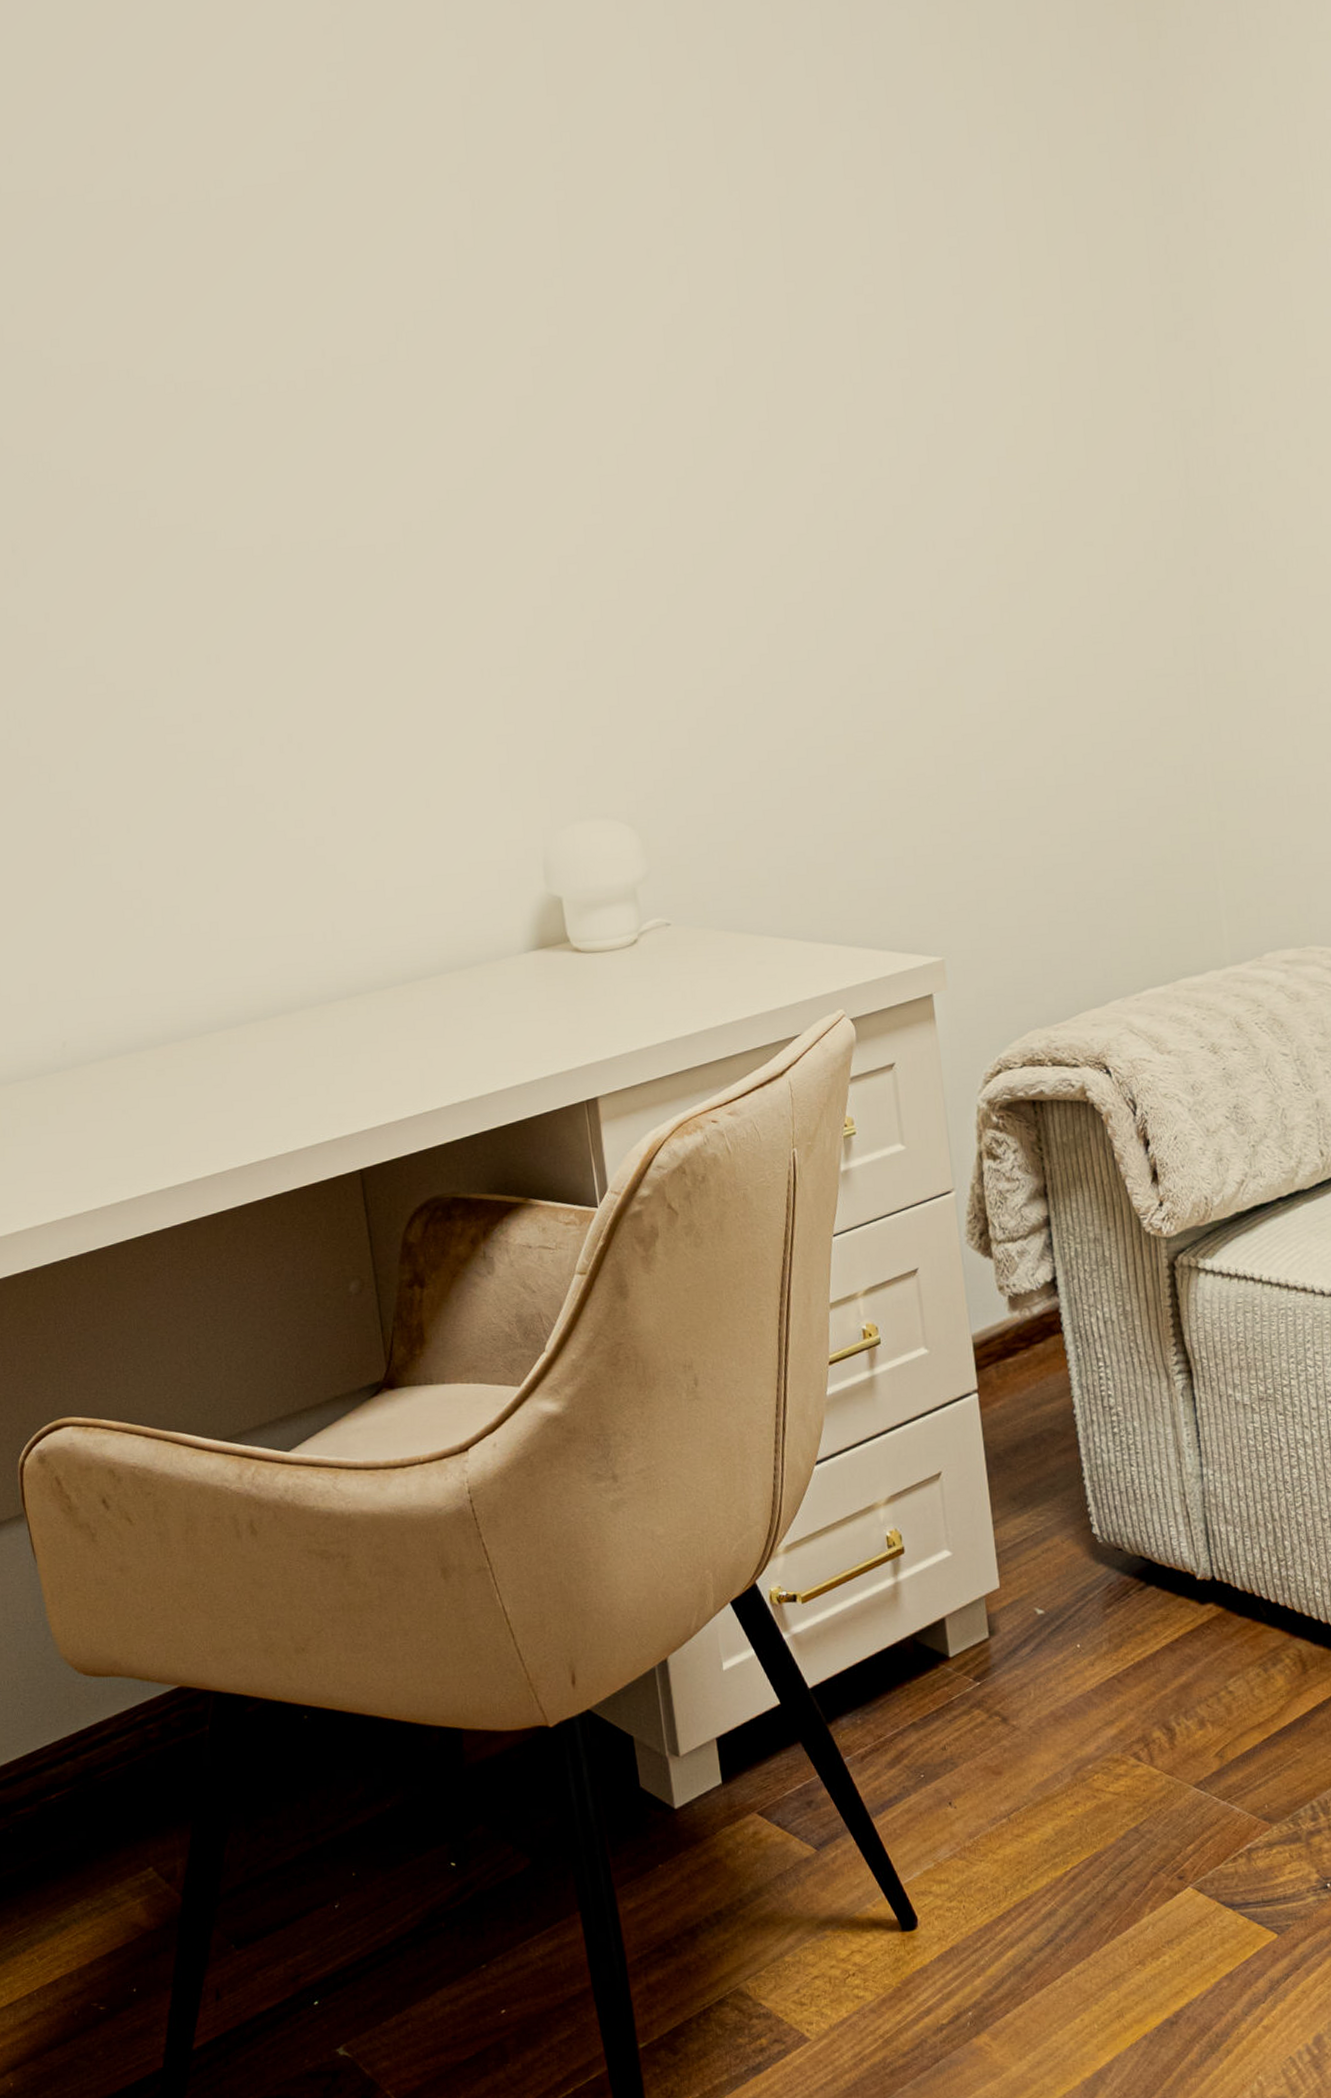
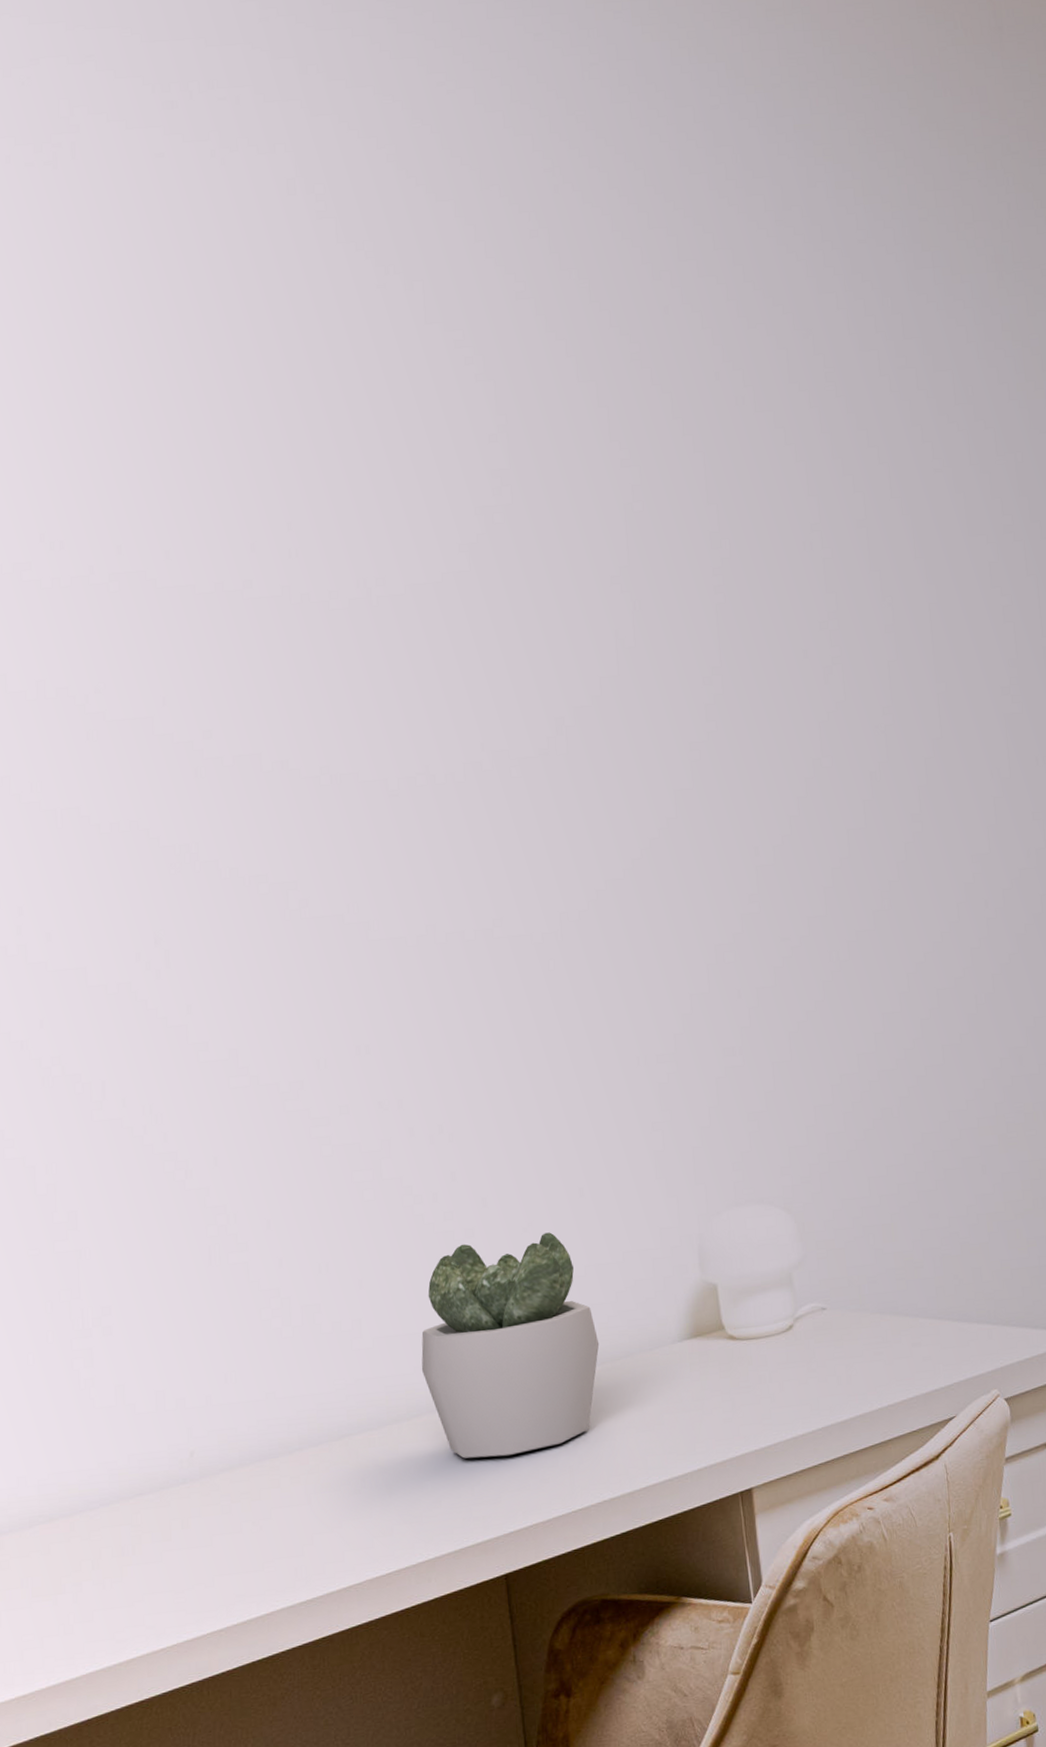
succulent plant: none [276,842,447,1059] -> present [421,1232,600,1459]

